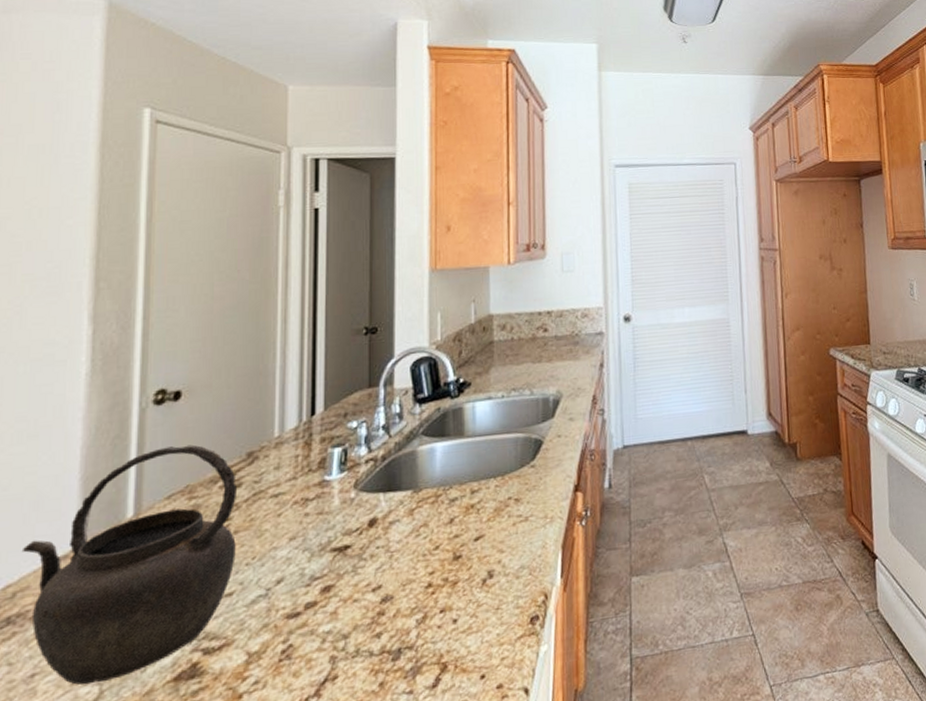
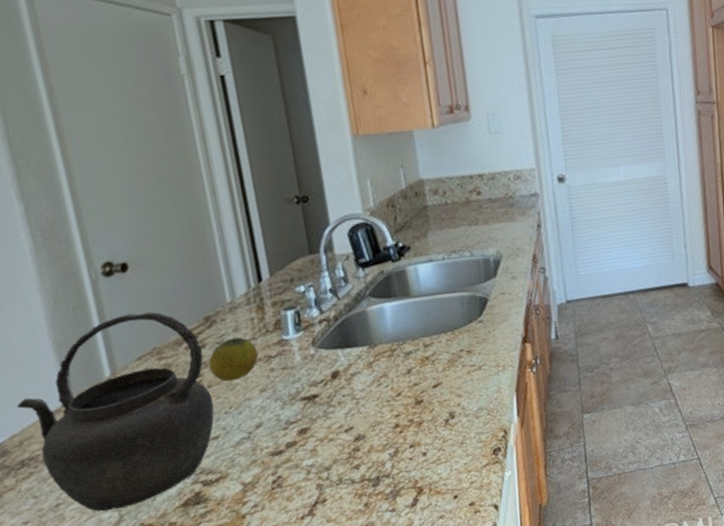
fruit: none [241,476,296,527] -> present [208,337,259,382]

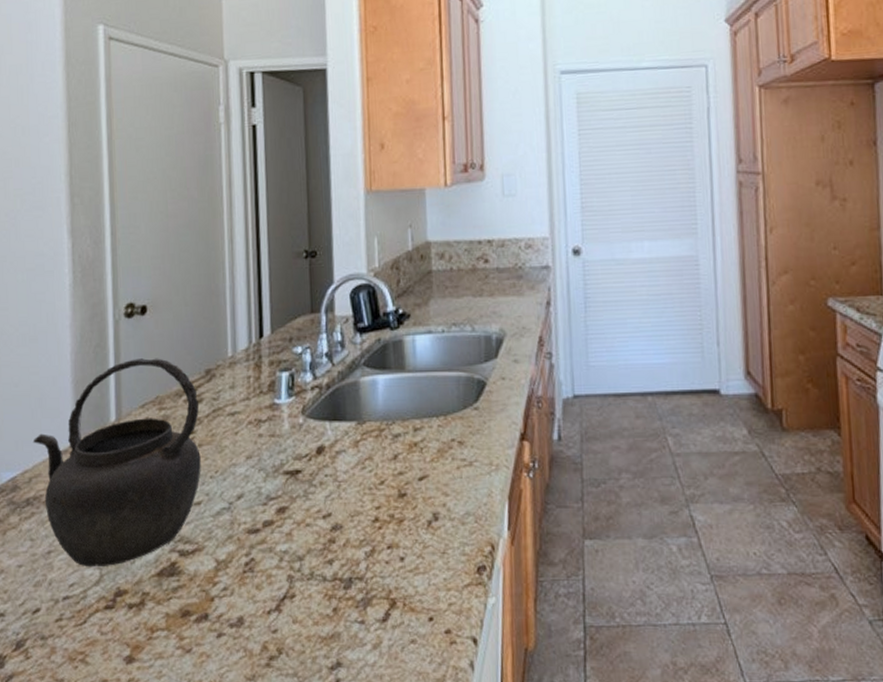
fruit: present [208,337,259,382] -> none [203,395,250,442]

